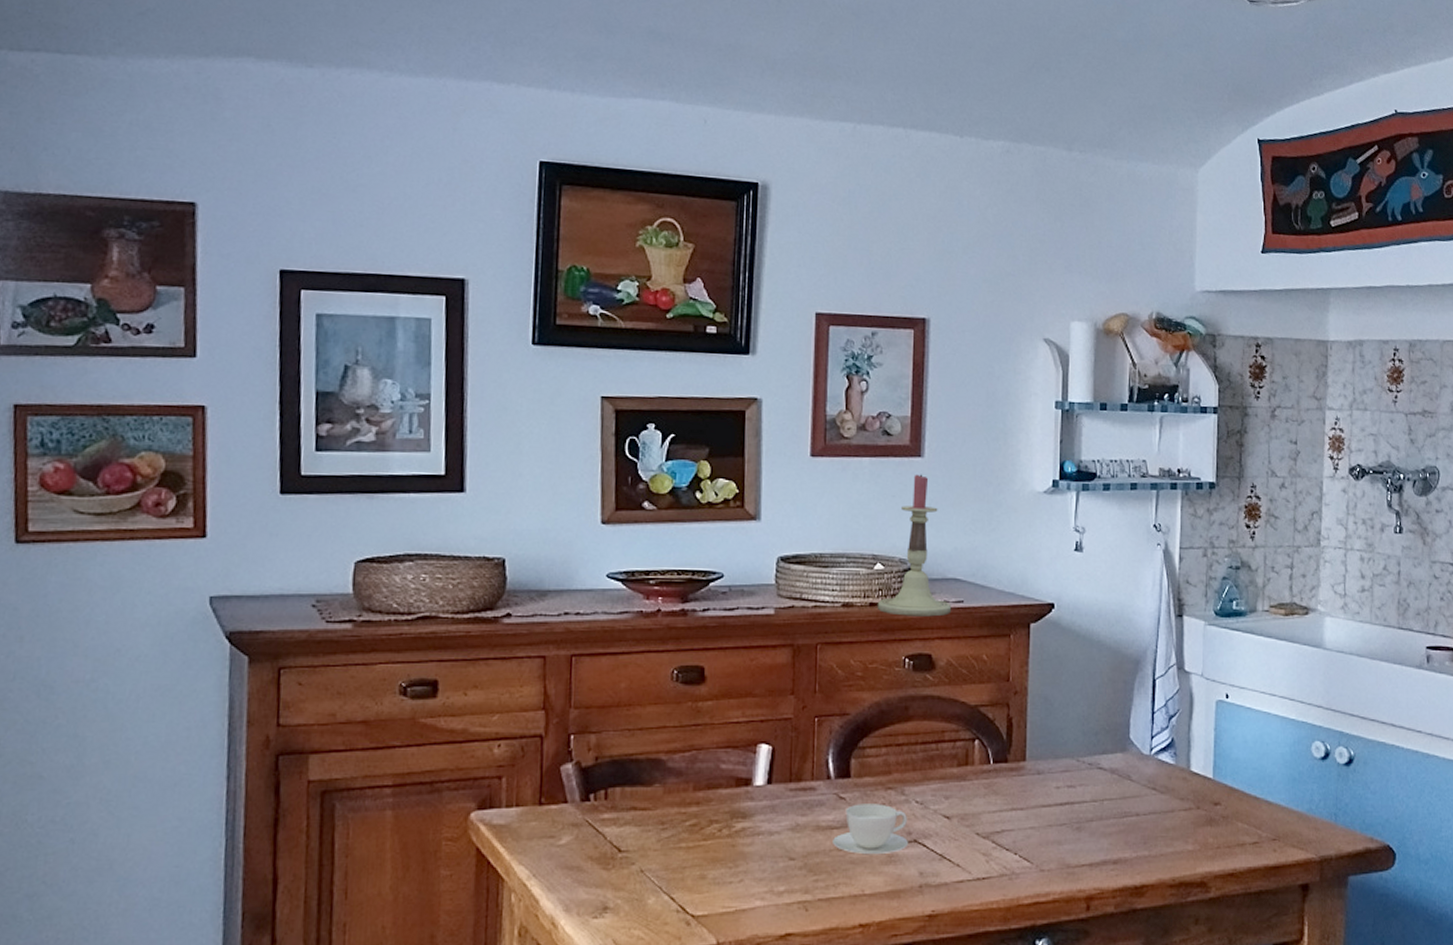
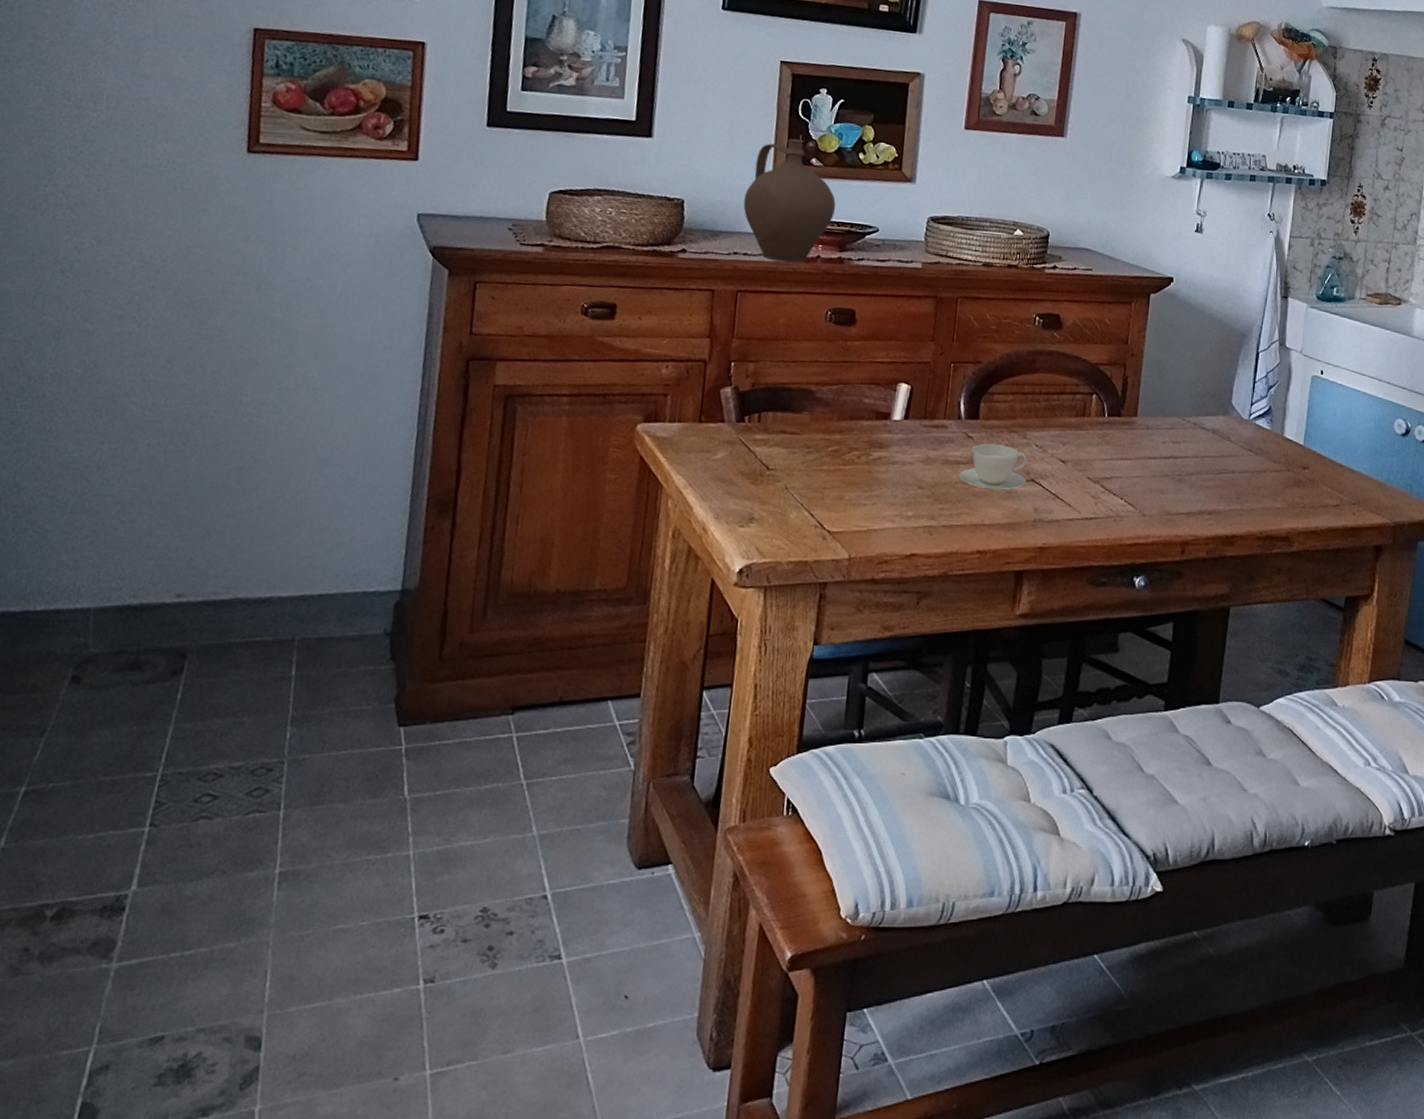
ceramic jug: none [571,482,675,619] -> present [743,139,836,263]
candlestick: present [878,474,952,617] -> none [1015,152,1082,282]

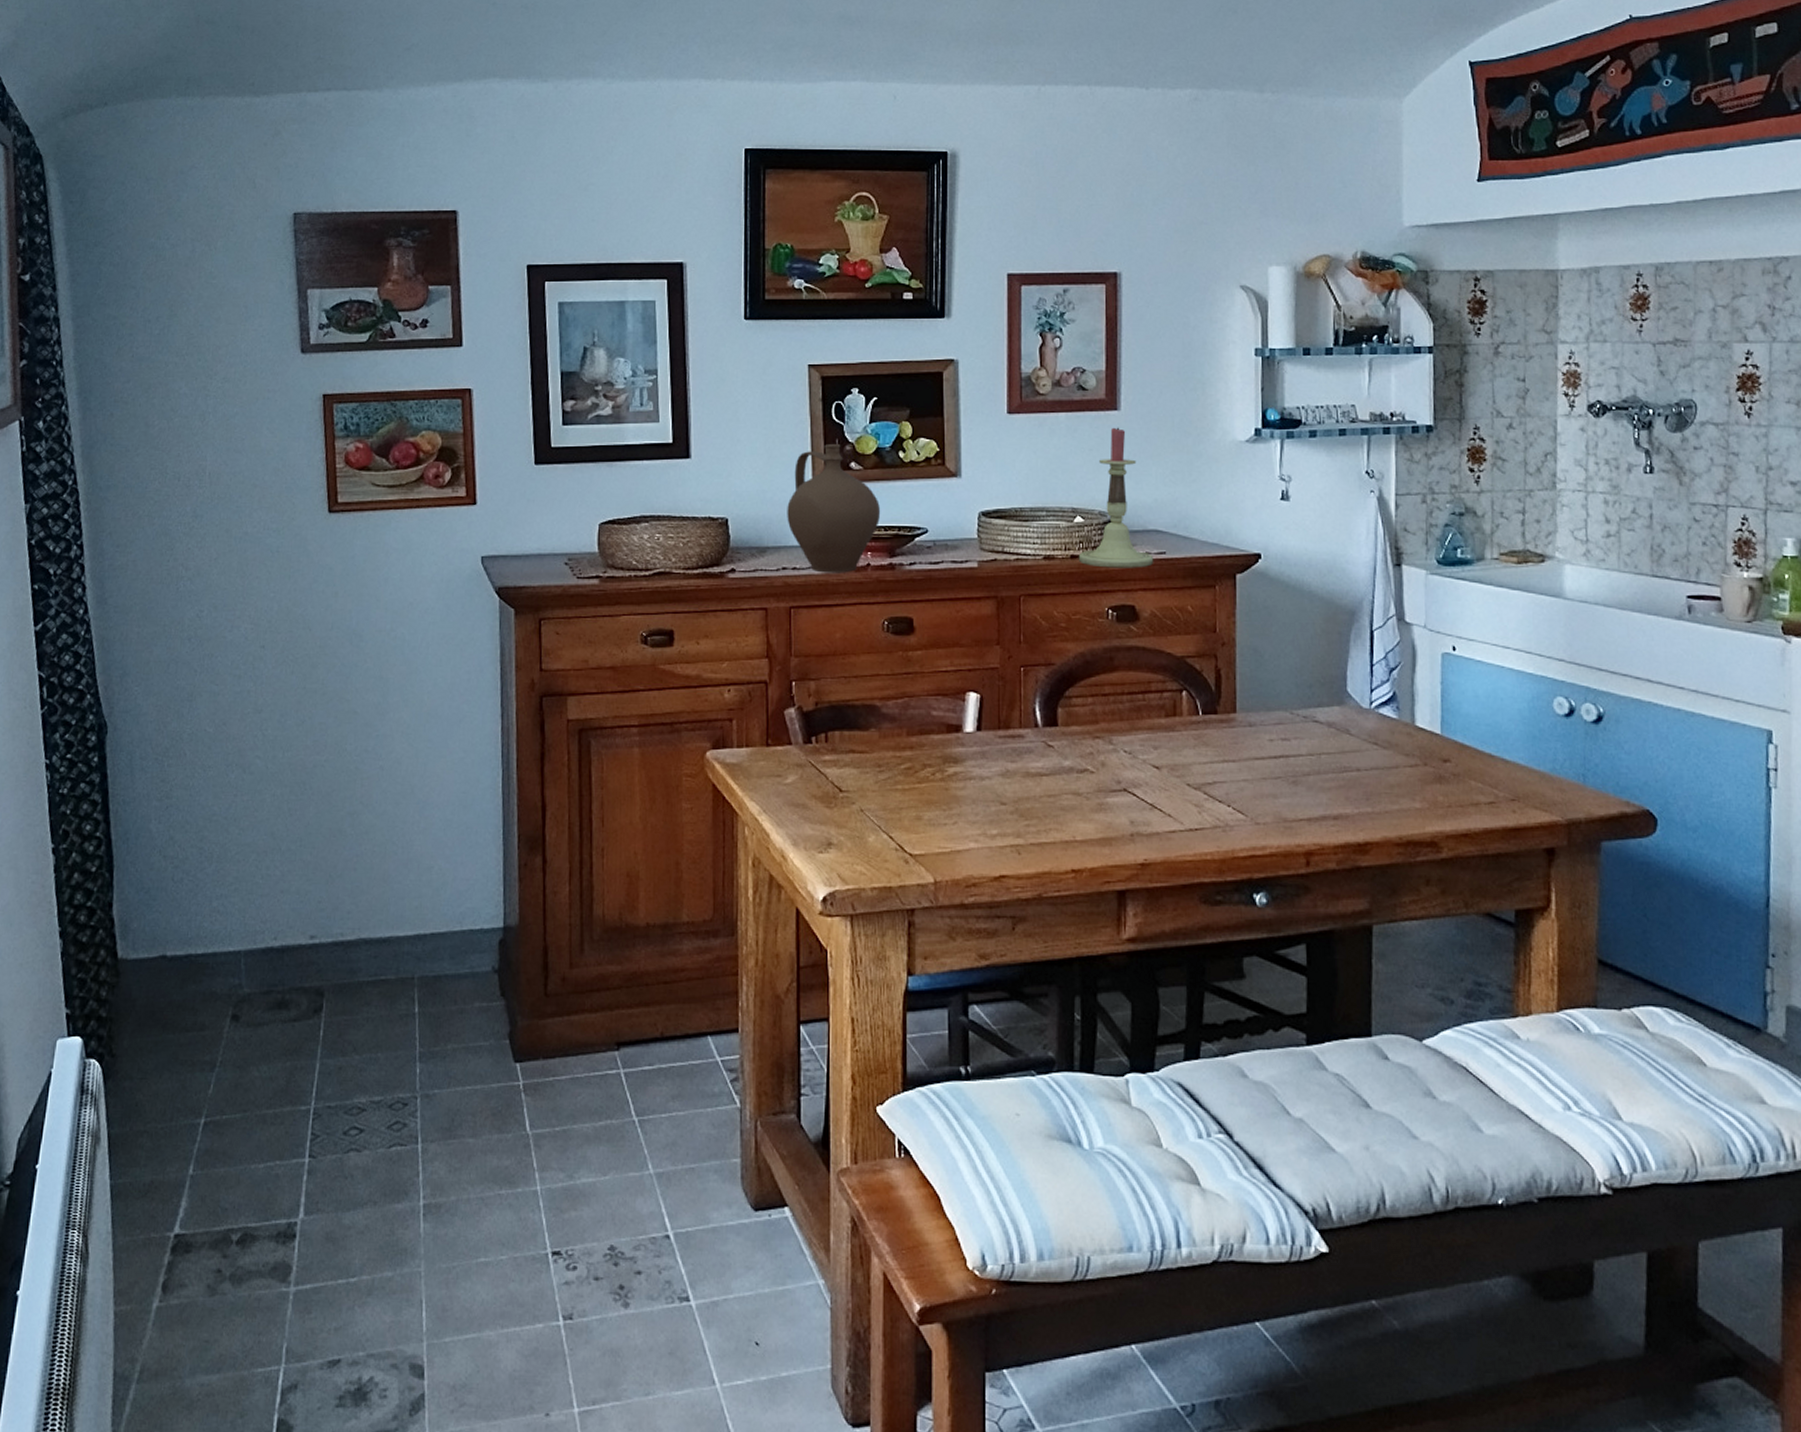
teacup: present [959,443,1027,490] -> none [1043,752,1118,803]
candlestick: none [1015,152,1082,282] -> present [1079,427,1154,568]

